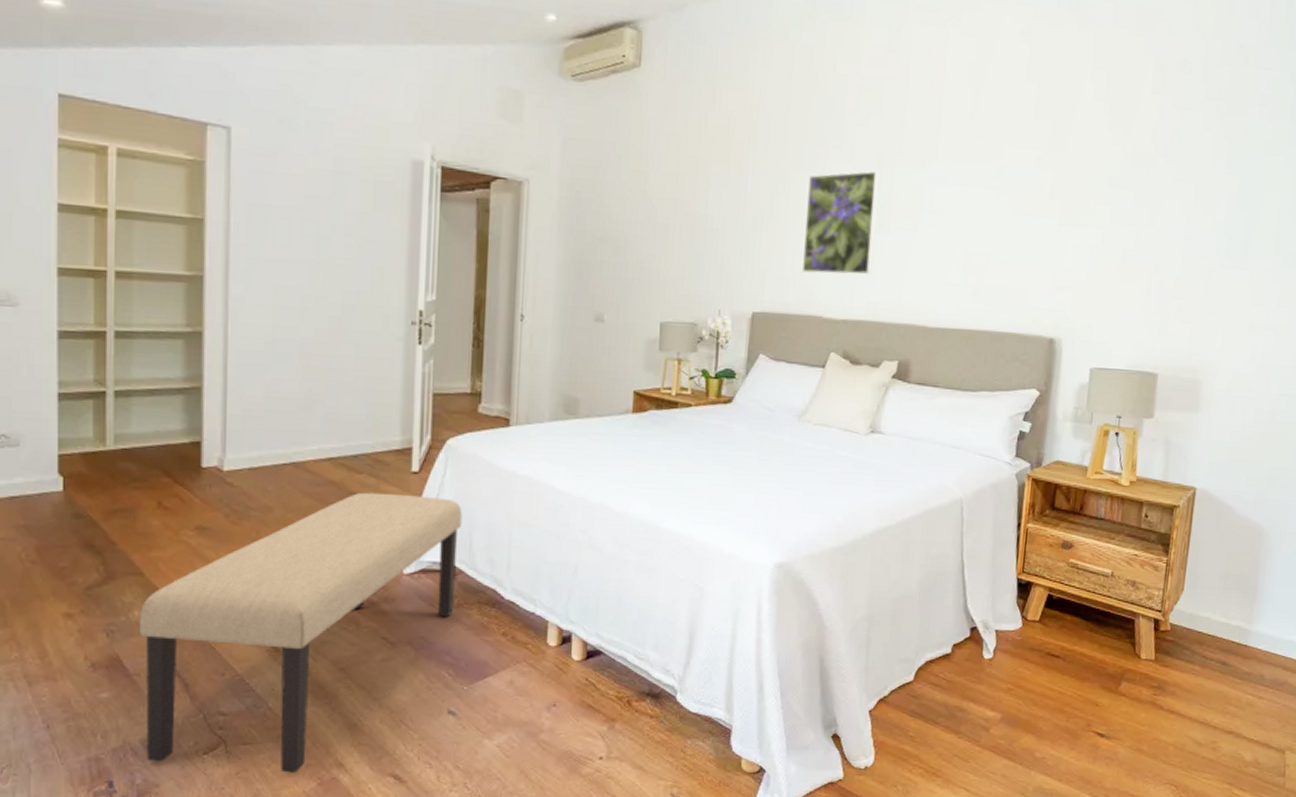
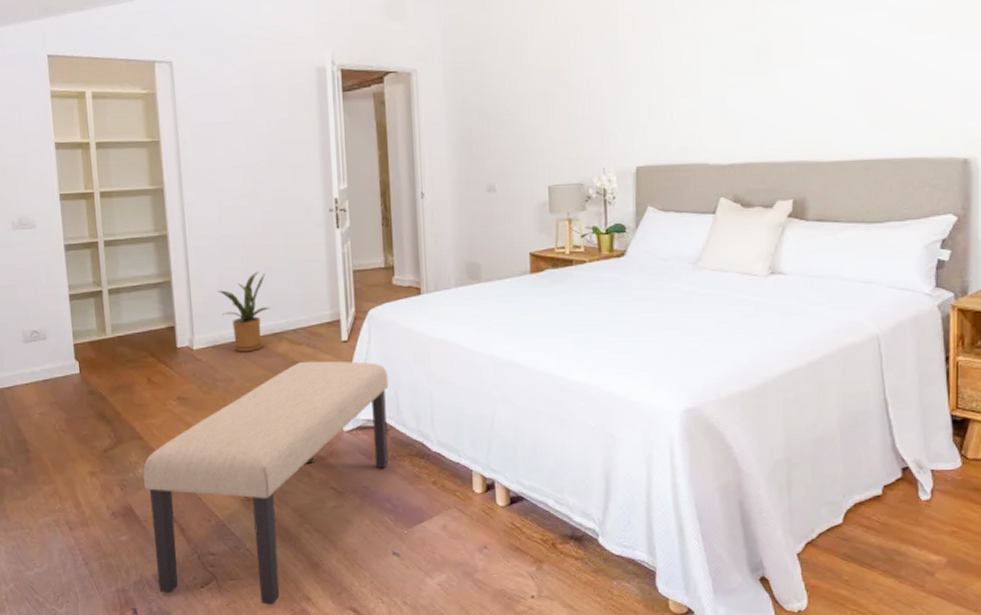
house plant: none [262,384,328,478] -> present [217,271,271,352]
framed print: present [802,170,880,275] -> none [681,11,755,122]

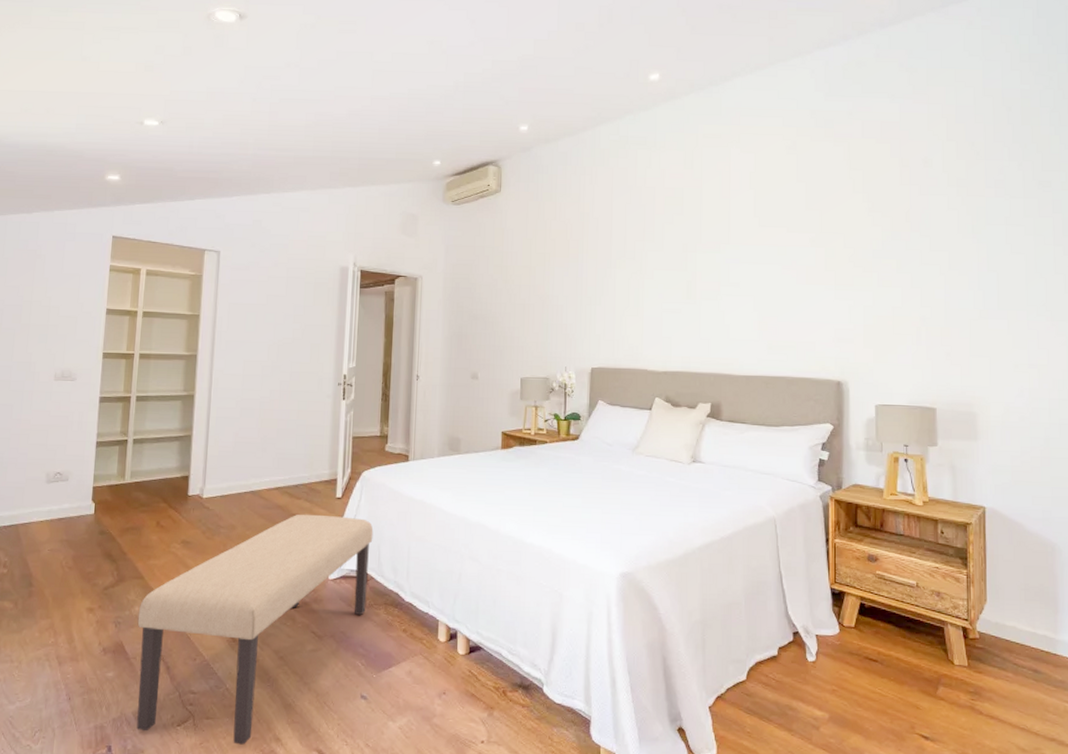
house plant: present [217,271,271,352] -> none [232,432,277,503]

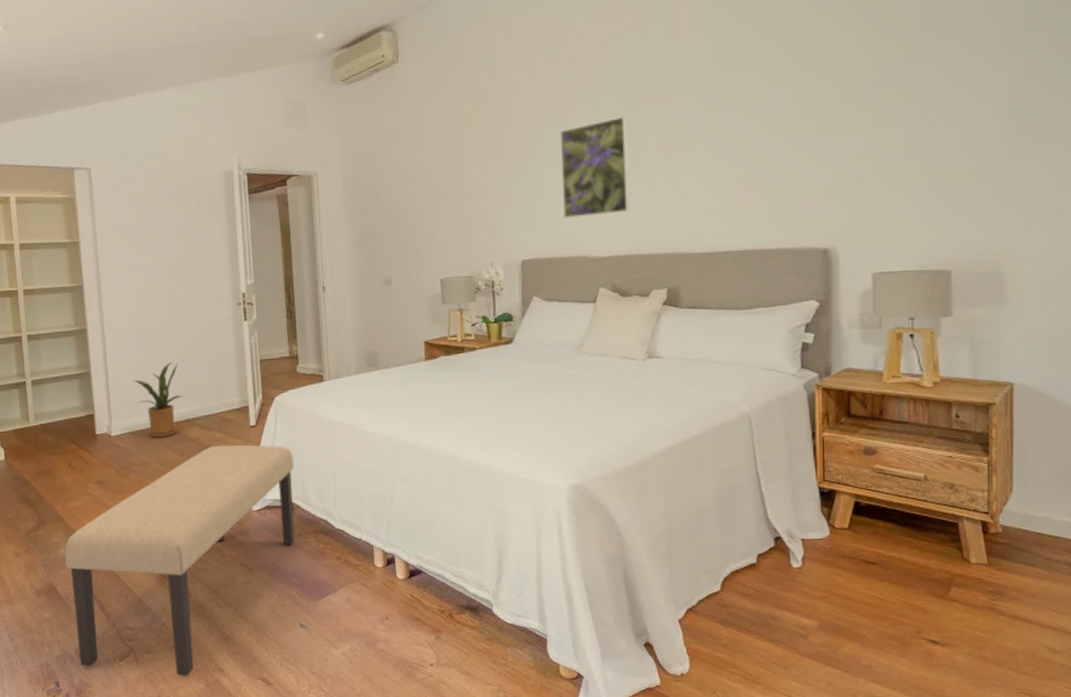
house plant: none [232,432,277,503] -> present [133,361,183,438]
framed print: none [629,256,685,336] -> present [561,116,630,218]

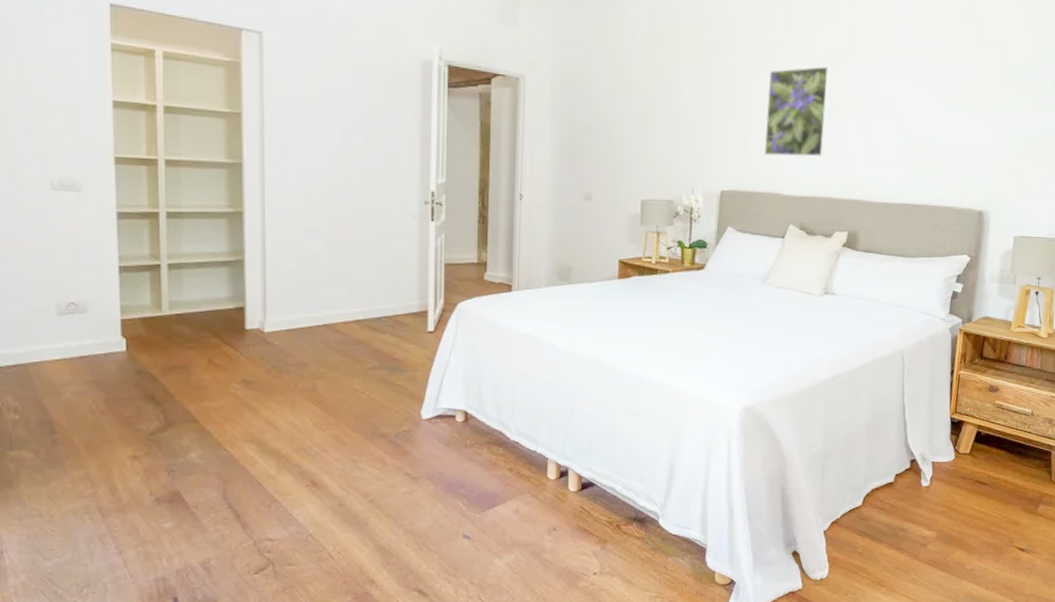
bench: present [64,444,295,676] -> none [195,349,473,589]
house plant: present [133,361,183,438] -> none [296,257,354,338]

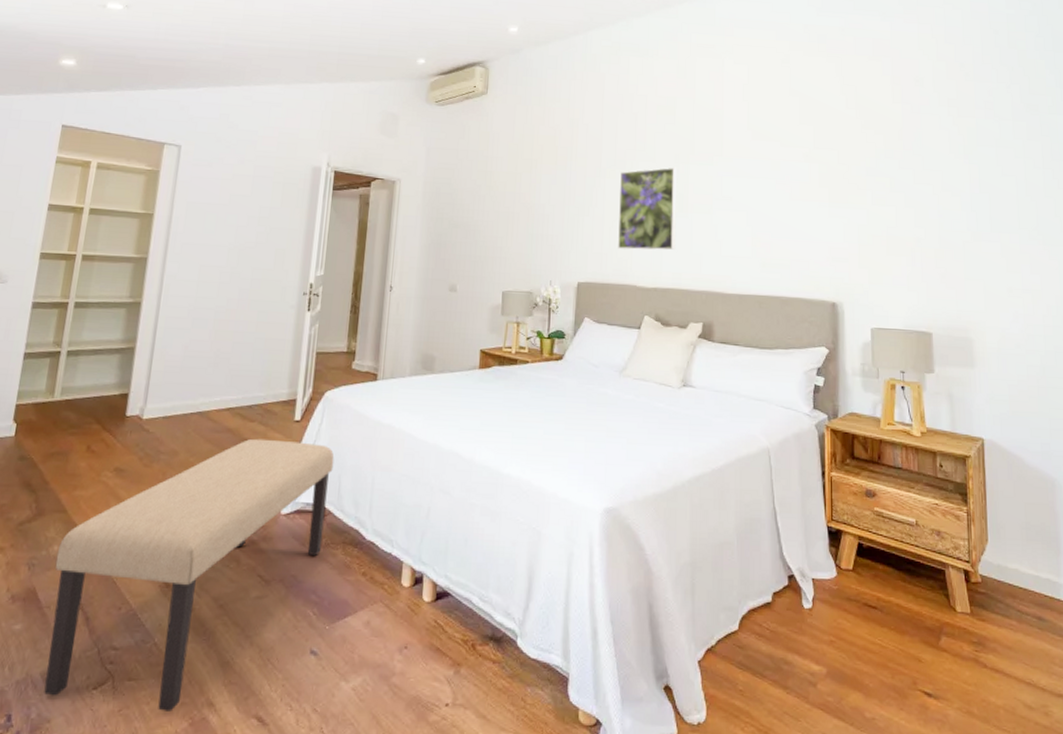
bench: none [195,349,473,589] -> present [44,438,335,712]

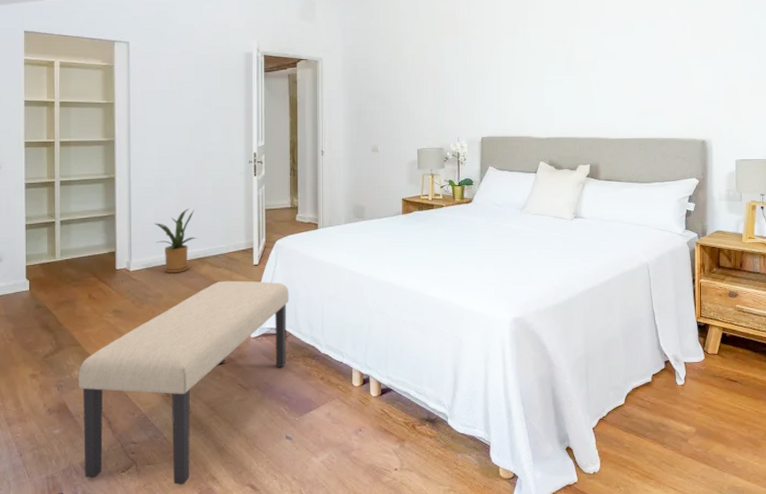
house plant: none [179,345,232,426] -> present [154,208,197,273]
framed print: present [618,167,677,251] -> none [514,31,564,106]

